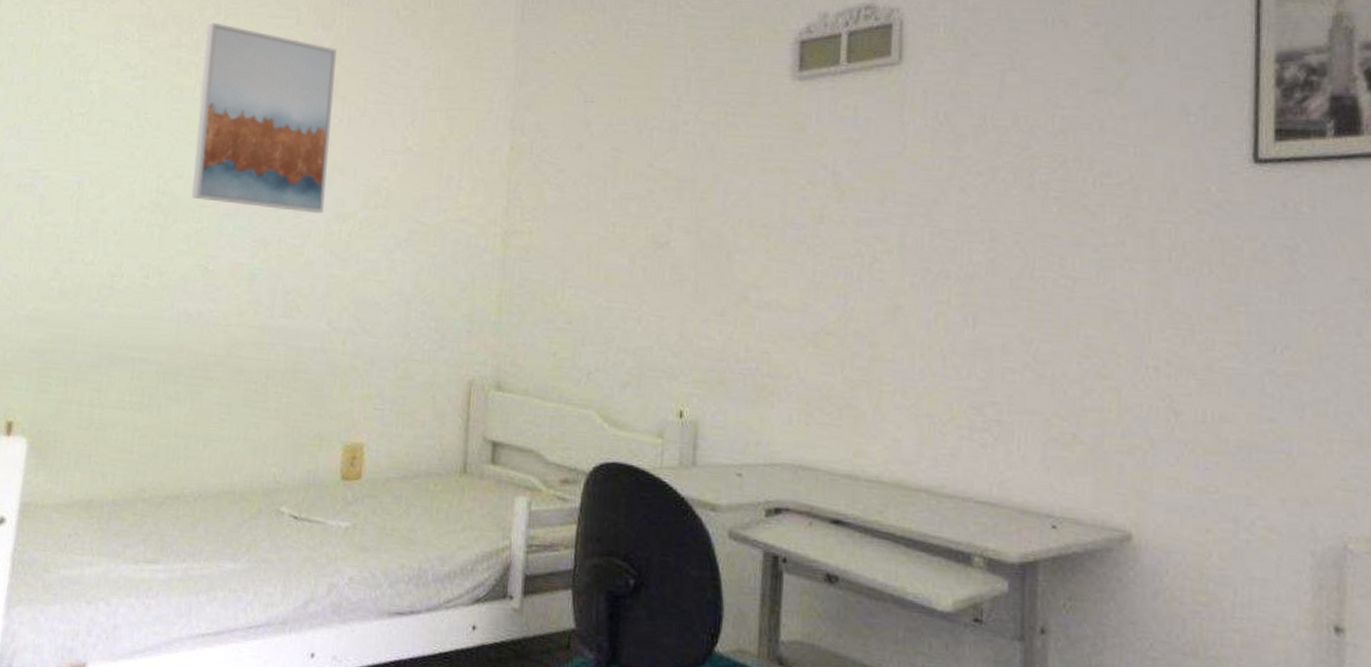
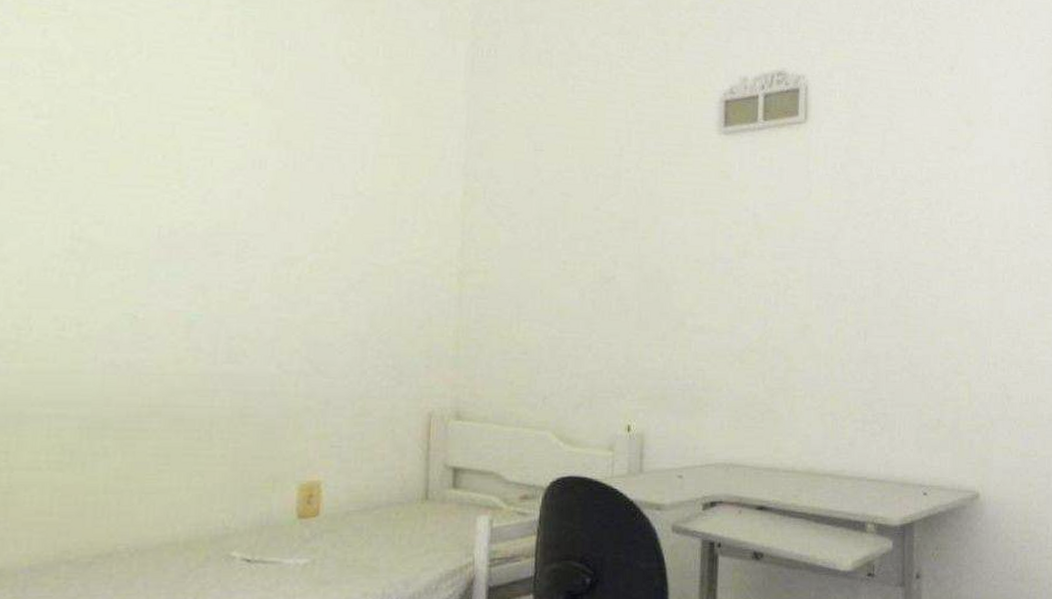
wall art: present [191,22,337,214] -> none [114,61,278,258]

